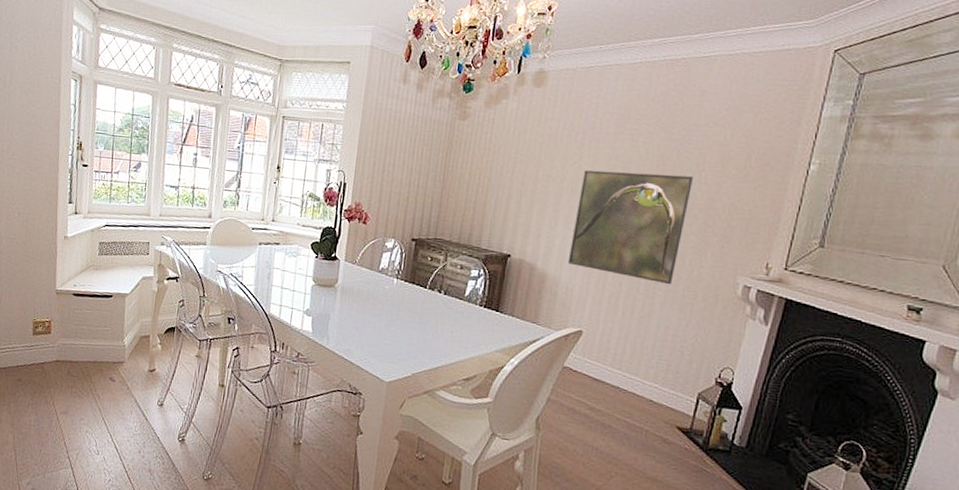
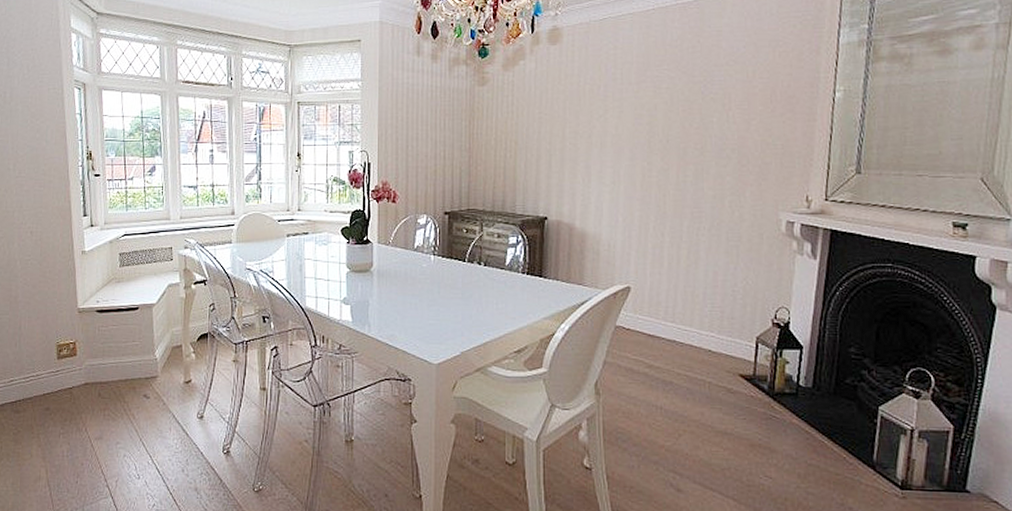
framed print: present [567,170,693,285] -> none [606,117,721,229]

